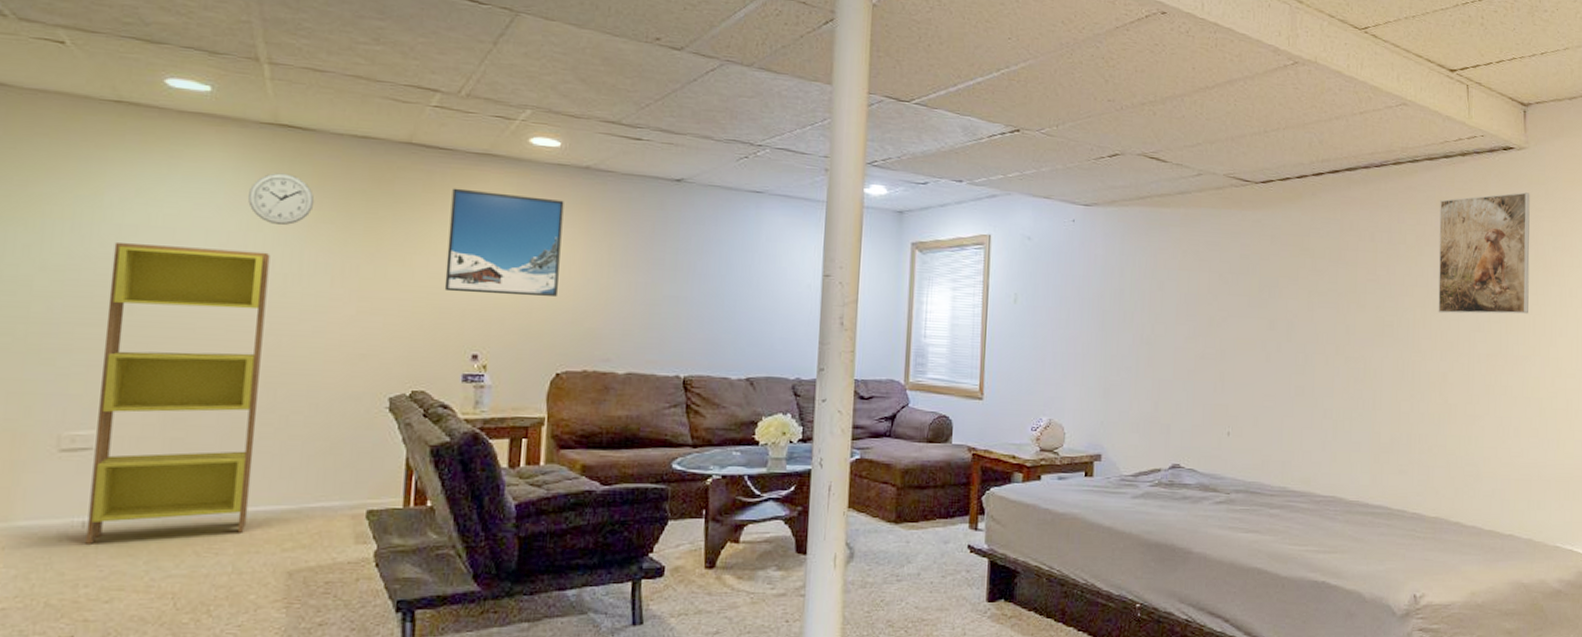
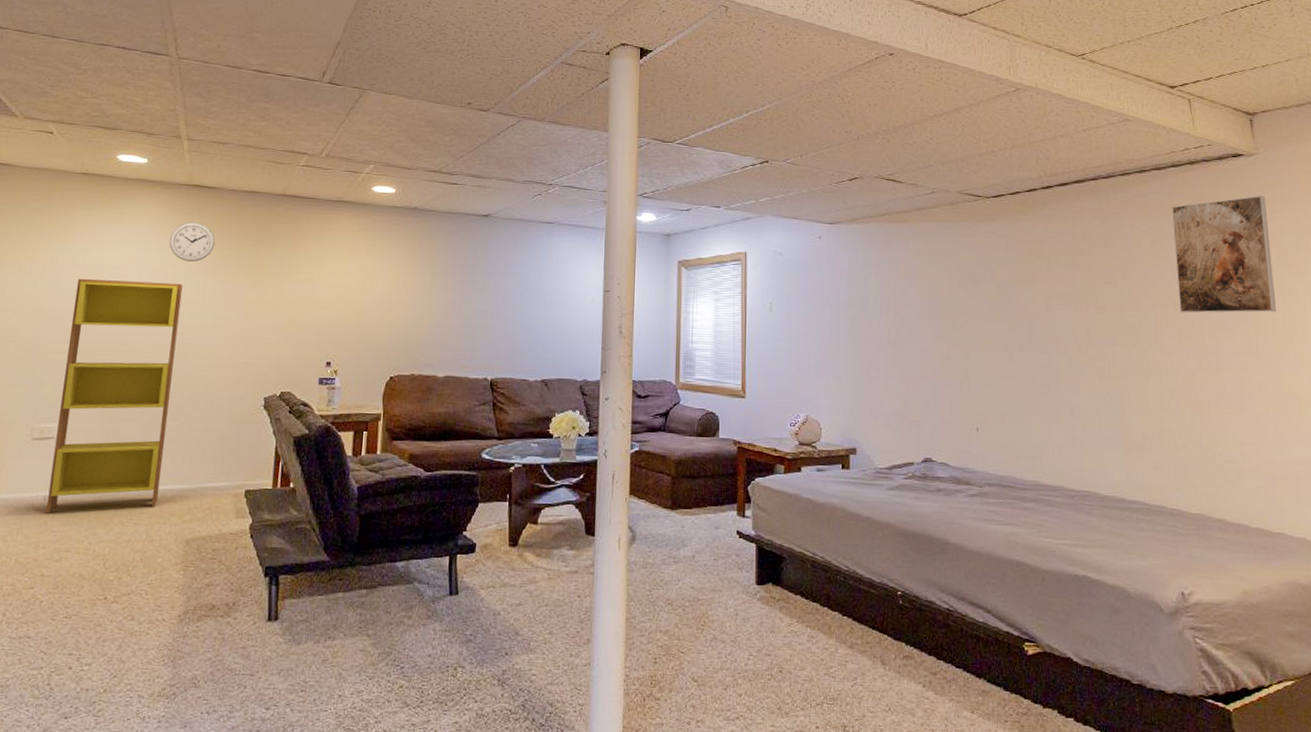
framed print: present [444,188,564,296] -> none [307,228,398,313]

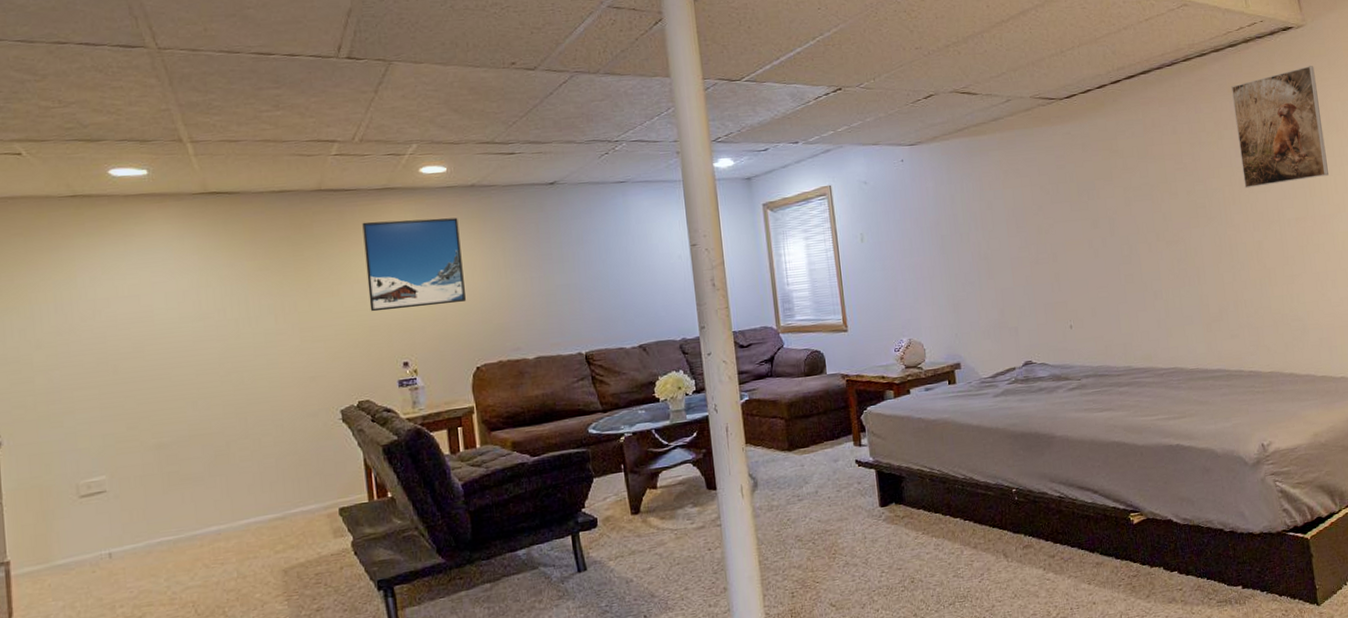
bookcase: present [45,279,183,514] -> none [92,303,242,572]
wall clock: present [169,222,216,262] -> none [194,233,250,279]
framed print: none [307,228,398,313] -> present [362,217,466,312]

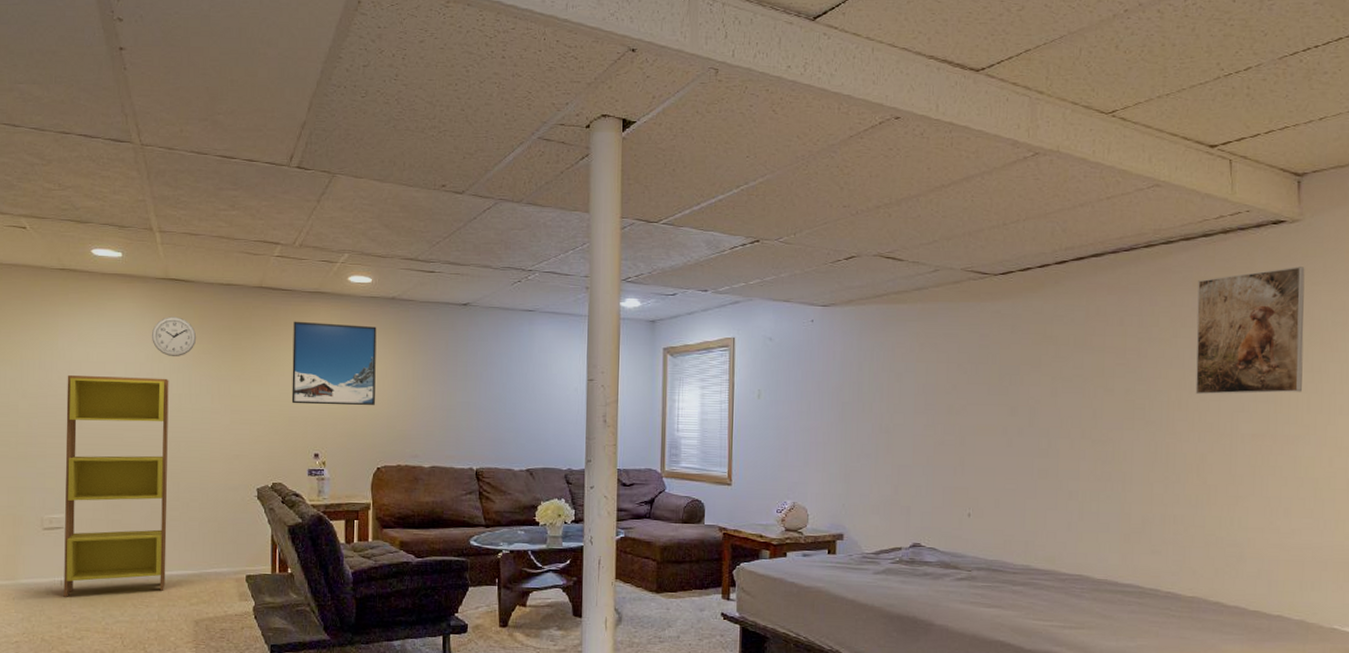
bookcase: none [92,303,242,572] -> present [63,375,169,597]
wall clock: none [194,233,250,279] -> present [152,316,197,357]

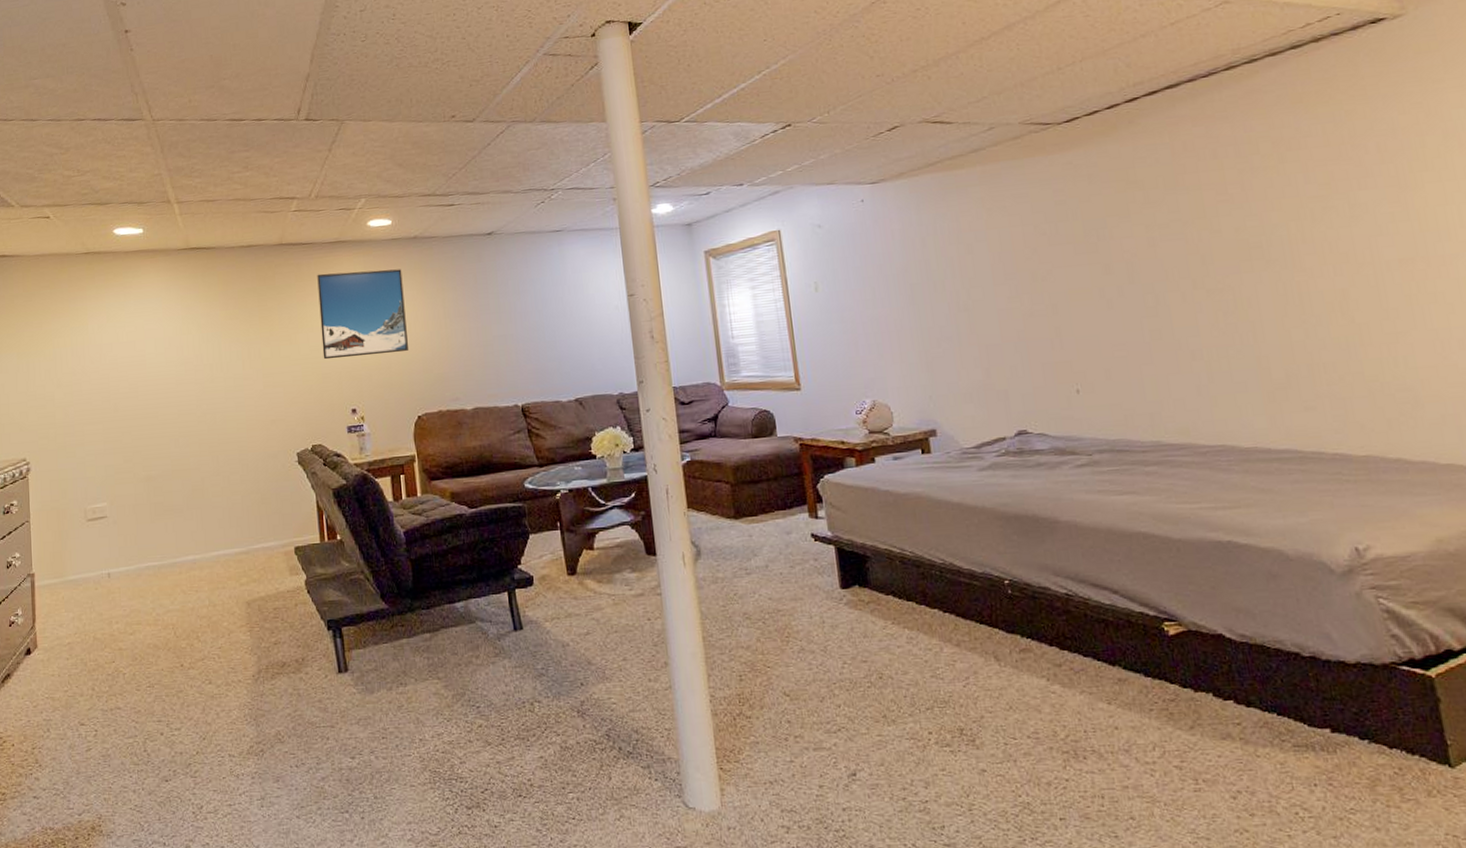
bookcase: present [63,375,169,597] -> none [99,349,213,590]
wall clock: present [152,316,197,357] -> none [178,285,223,327]
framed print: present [1195,267,1305,395] -> none [1296,65,1448,223]

